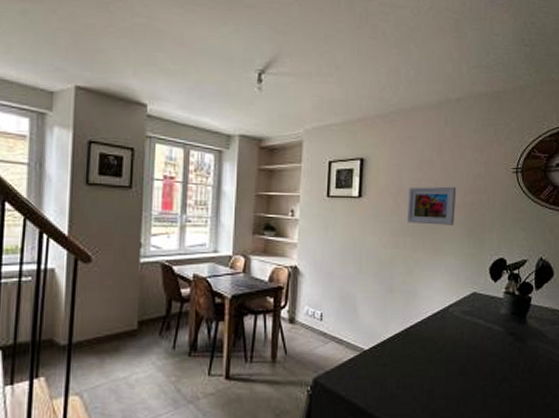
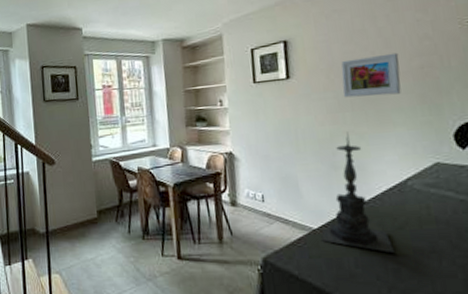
candle holder: none [371,256,432,376] -> present [321,132,396,254]

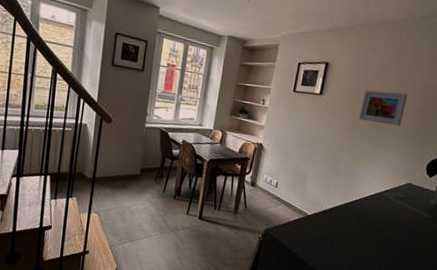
candle holder: present [321,132,396,254] -> none [312,146,362,243]

